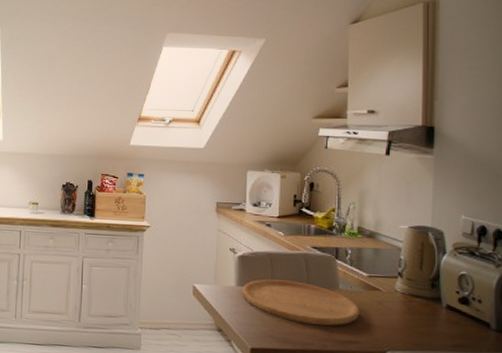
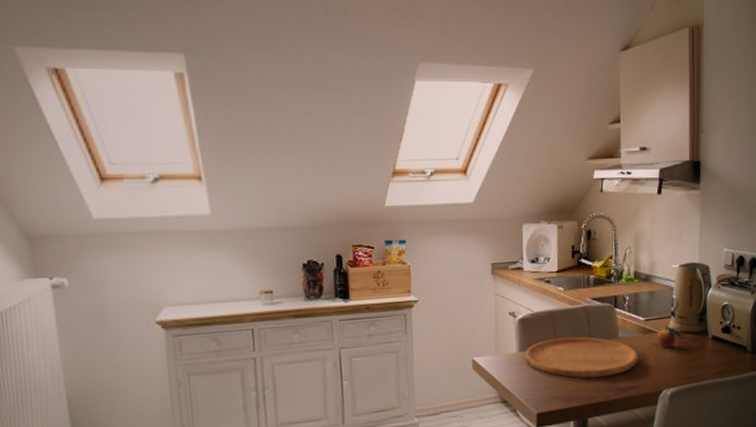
fruit: none [381,282,414,309] -> present [656,322,685,349]

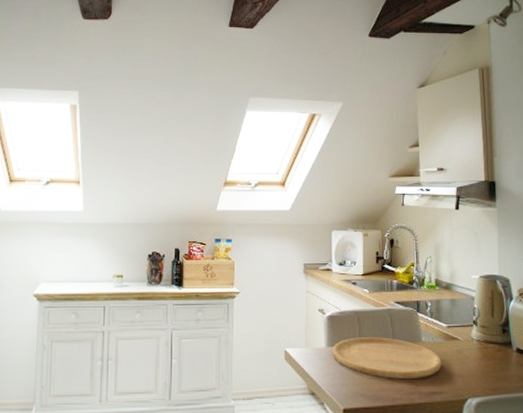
fruit: present [656,322,685,349] -> none [459,331,489,357]

